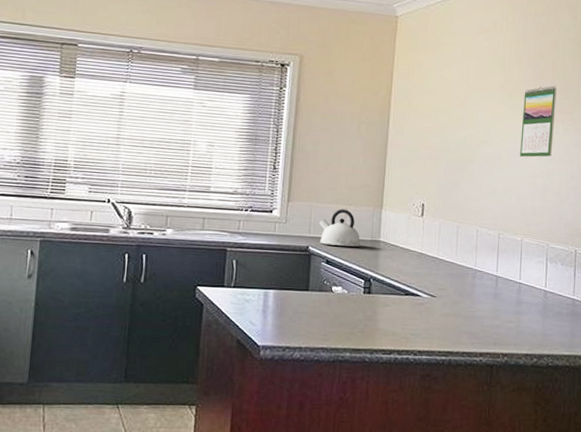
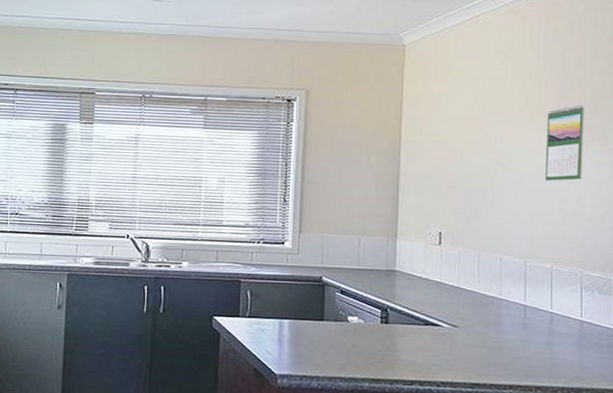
kettle: present [319,209,361,247] -> none [332,239,376,277]

